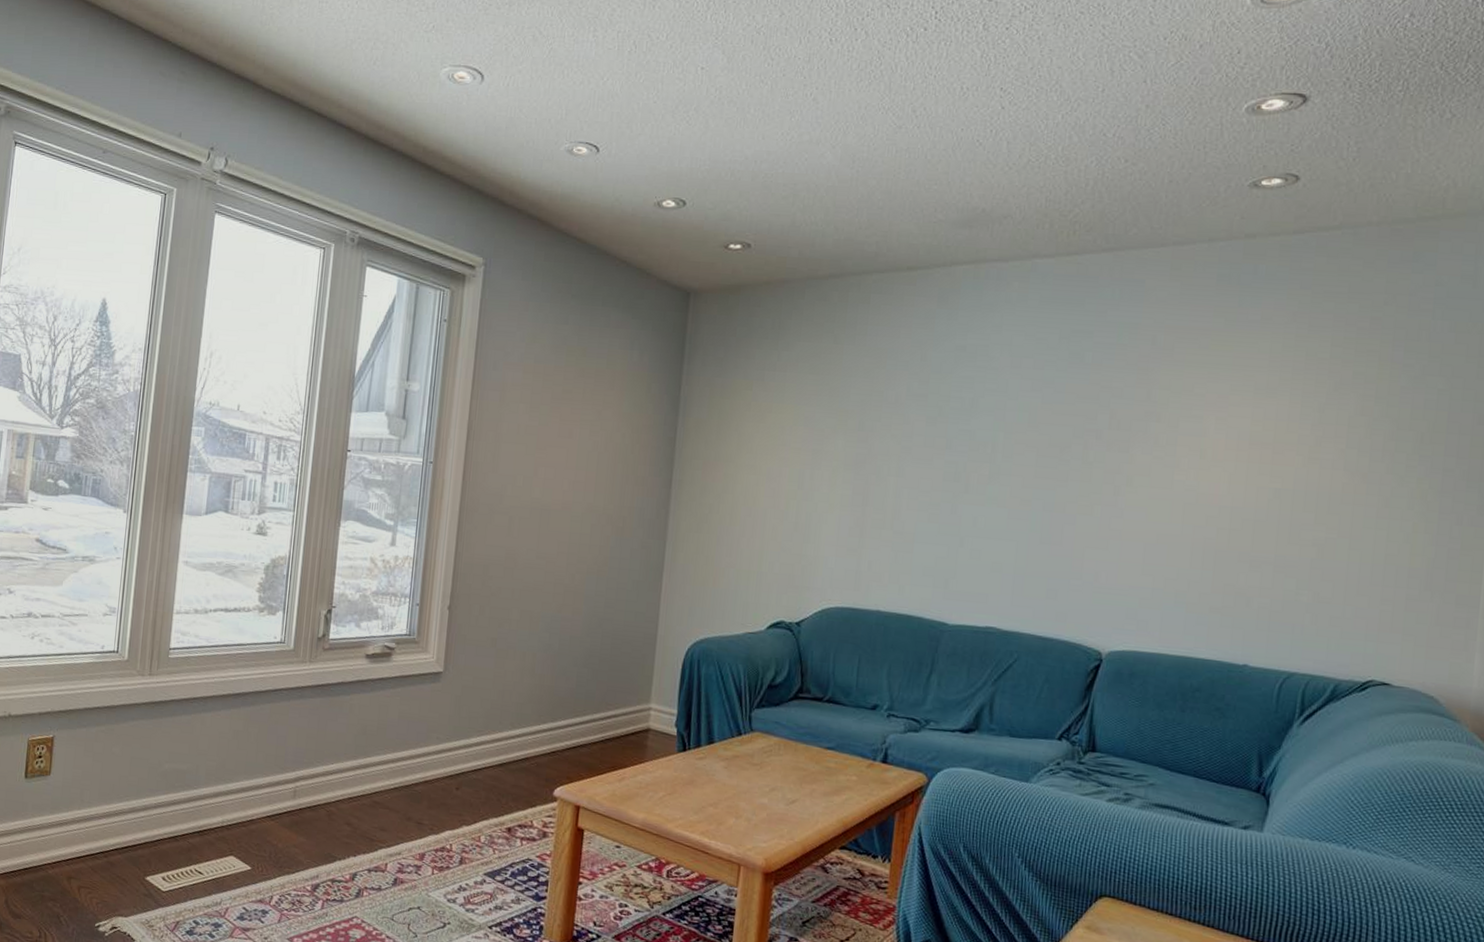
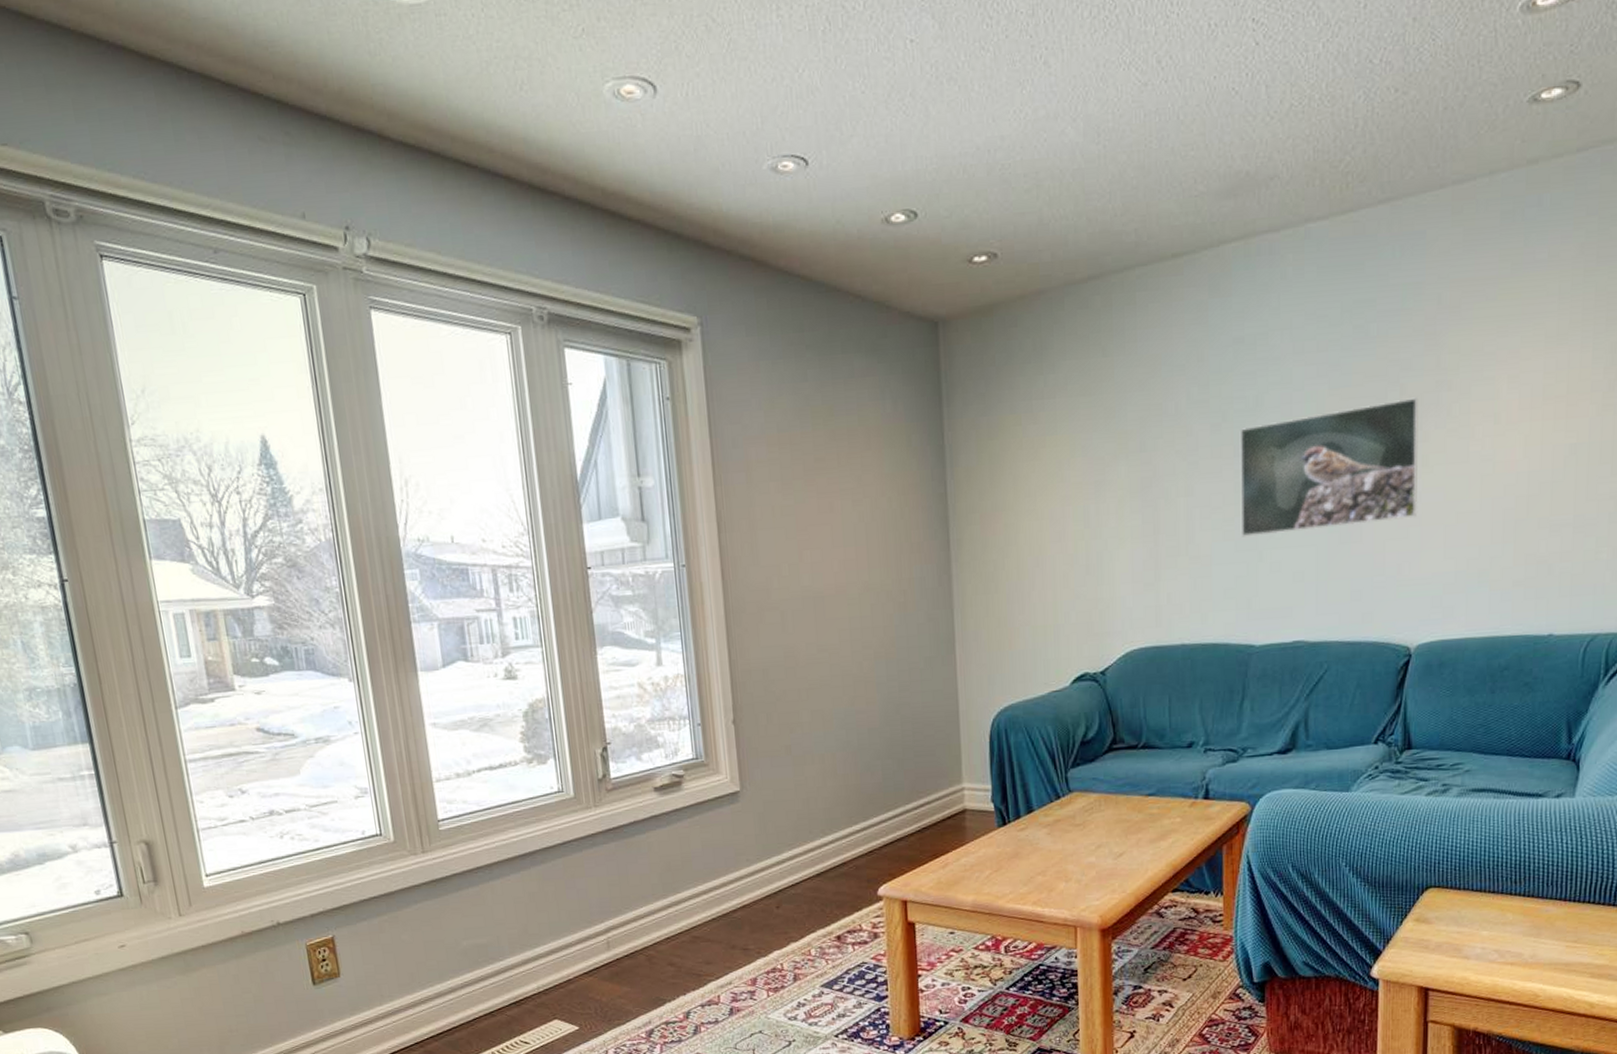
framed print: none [946,422,1127,532] -> present [1239,397,1419,537]

